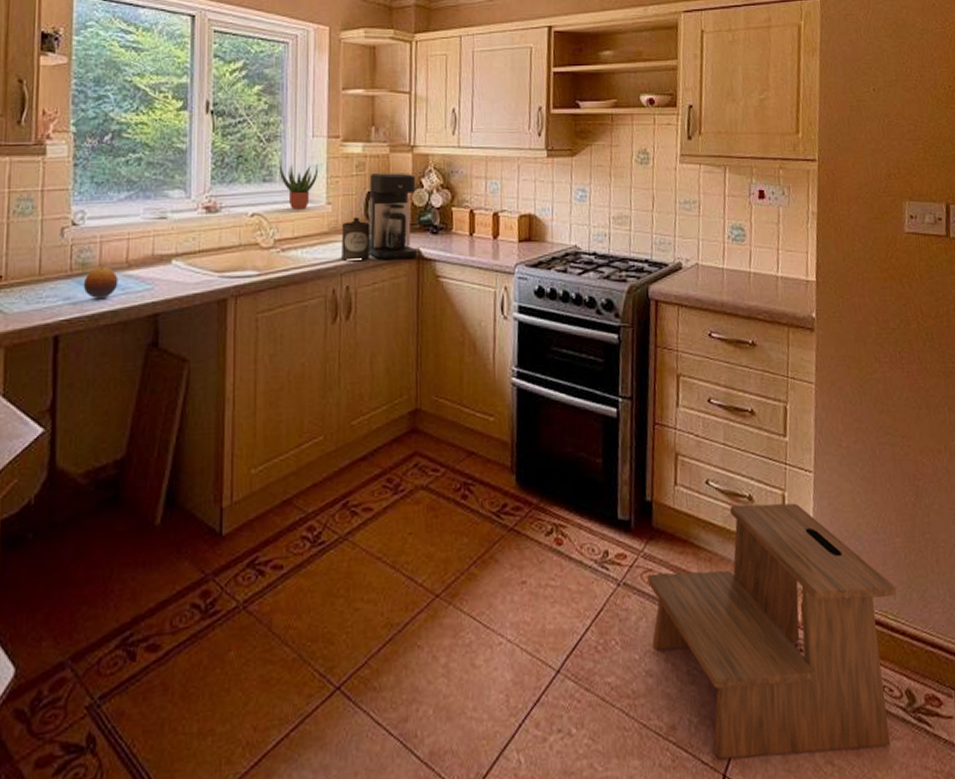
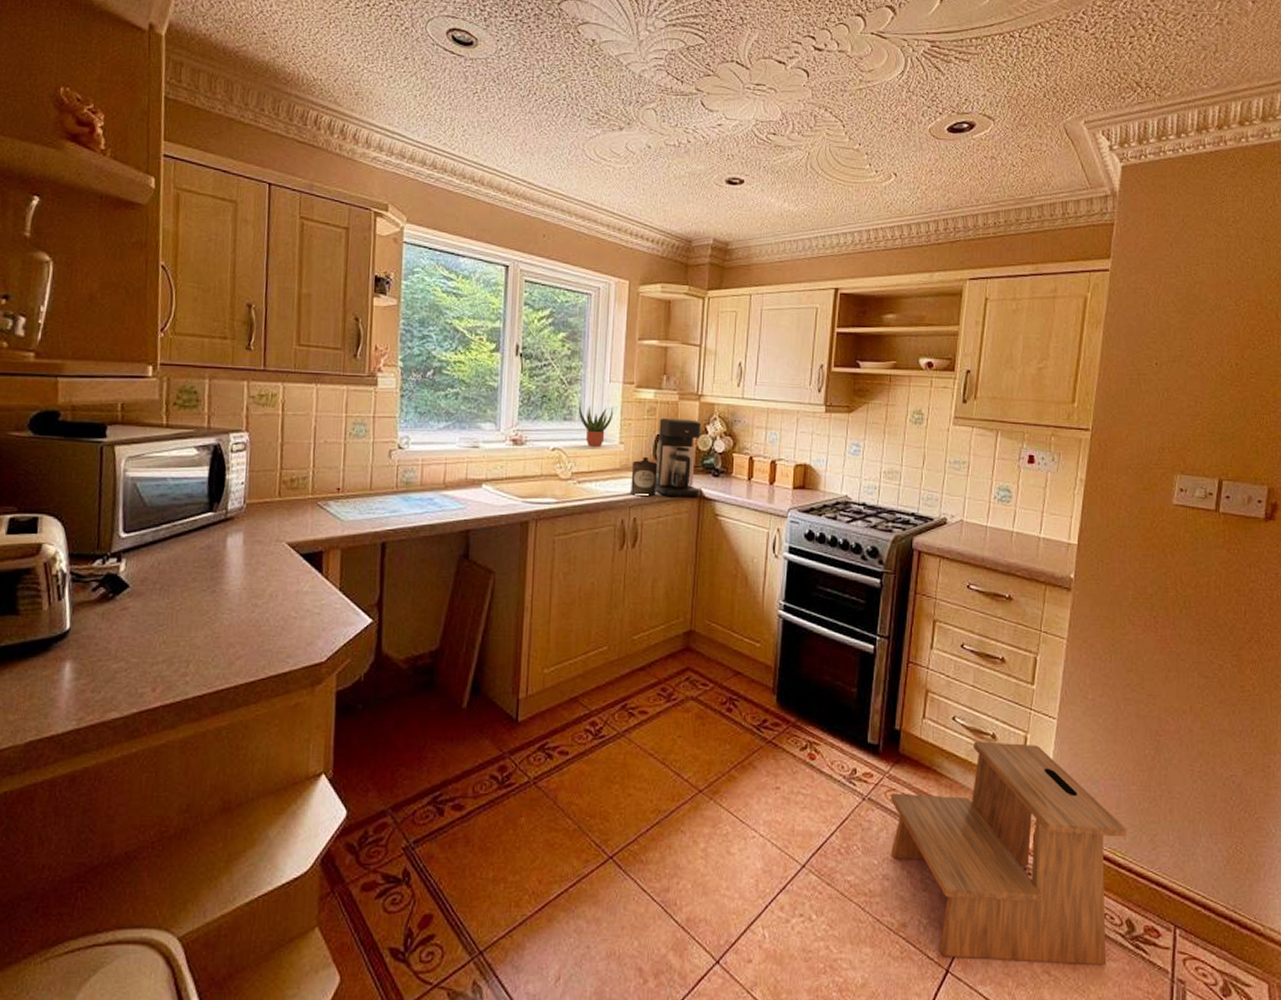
fruit: present [83,266,119,300] -> none [406,486,437,514]

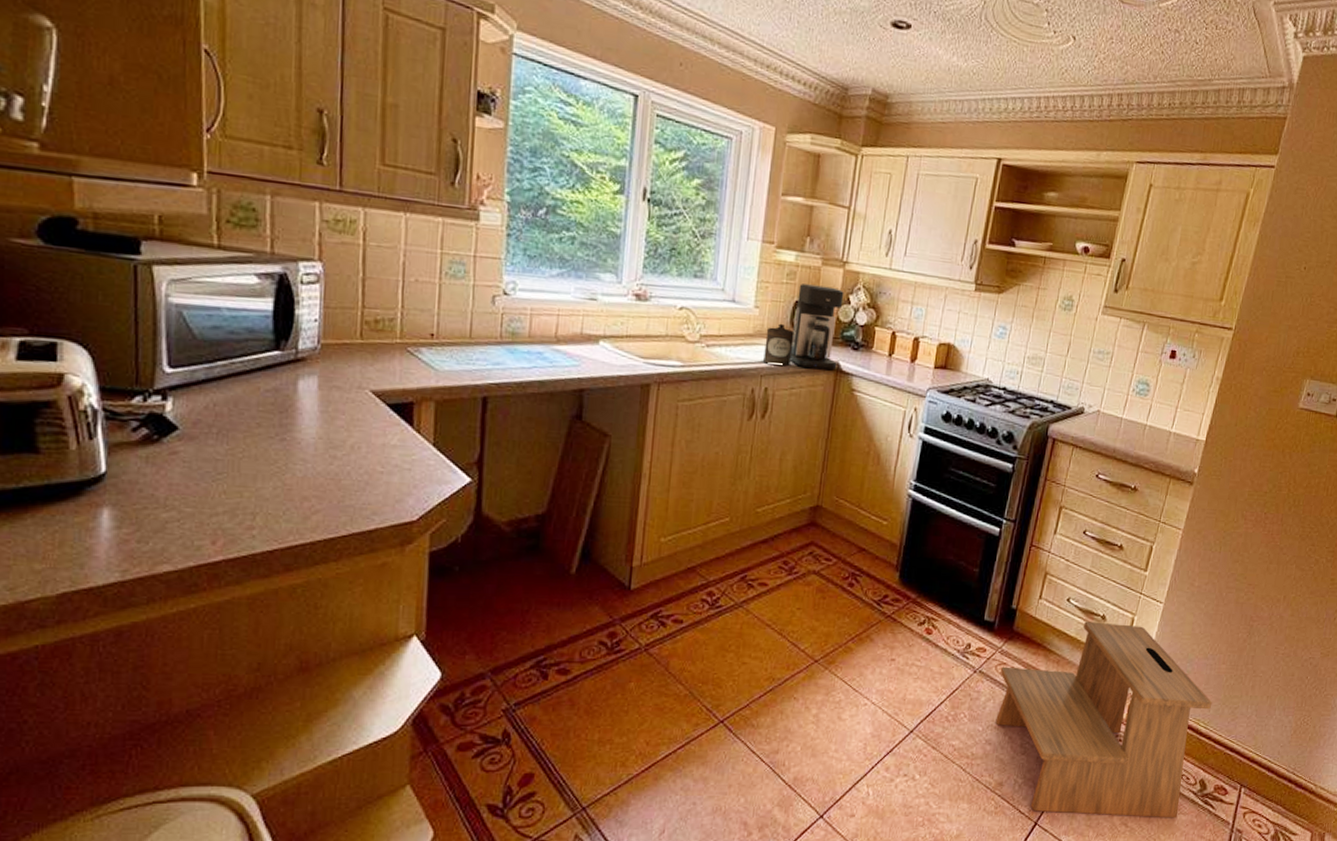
potted plant: present [578,400,614,447] -> none [710,256,751,310]

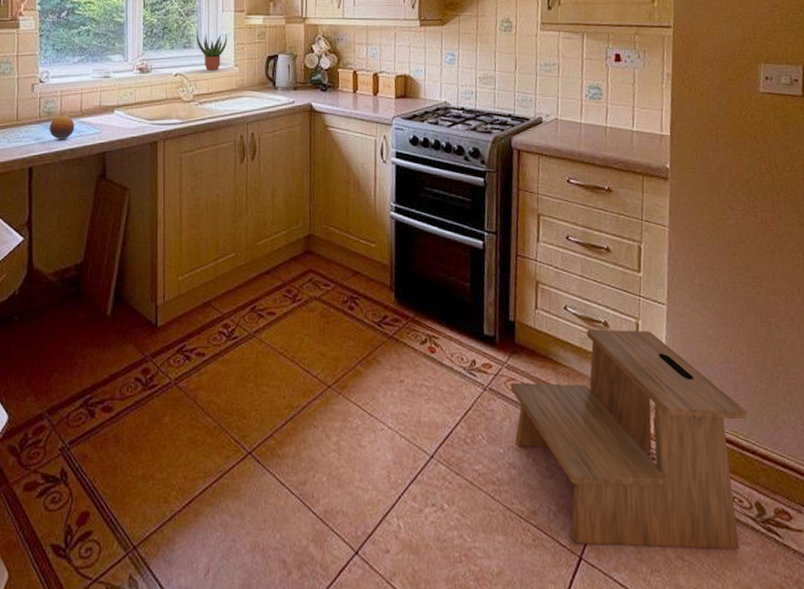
fruit: none [512,338,547,369] -> present [49,115,75,140]
potted plant: none [710,256,751,310] -> present [196,29,228,71]
canister: present [763,323,795,367] -> none [247,76,271,113]
coffee maker: present [789,284,844,370] -> none [268,40,310,112]

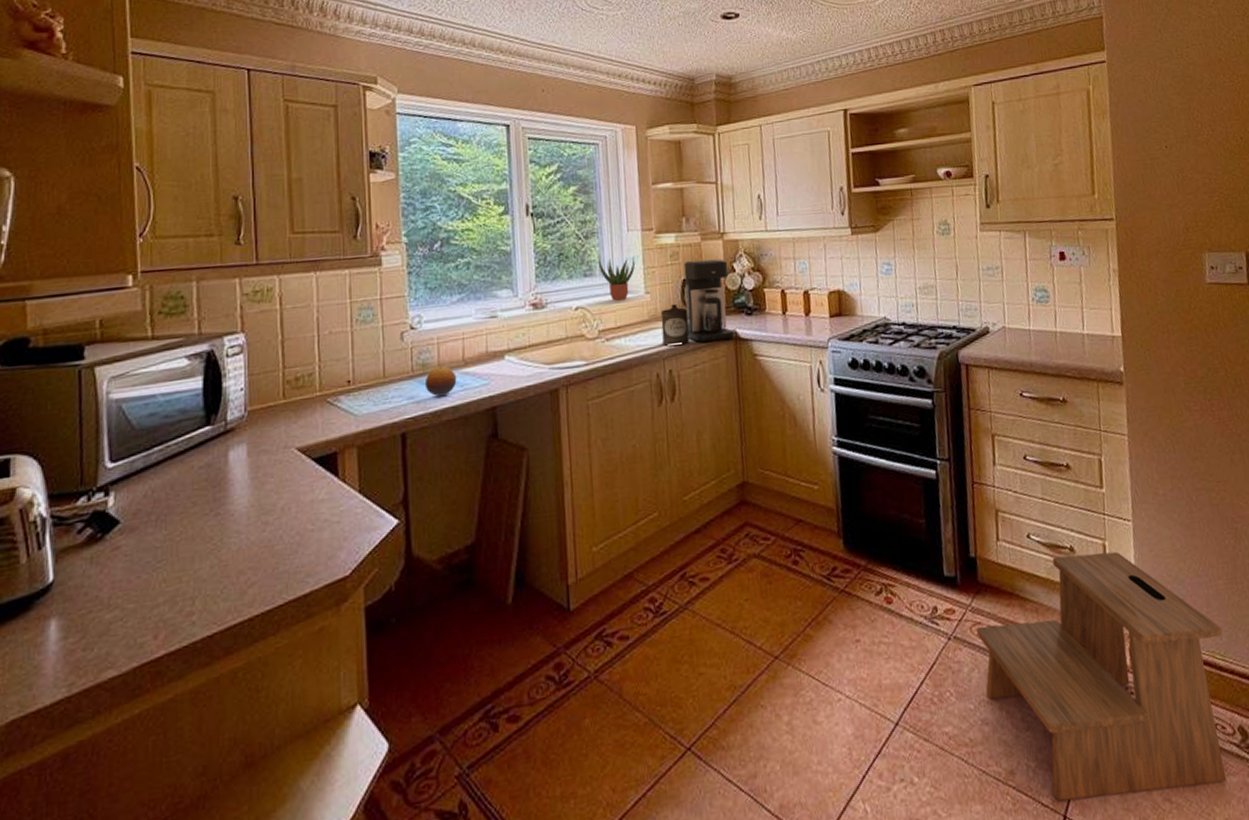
canister: none [247,76,271,113] -> present [660,303,689,347]
coffee maker: none [268,40,310,112] -> present [683,259,735,343]

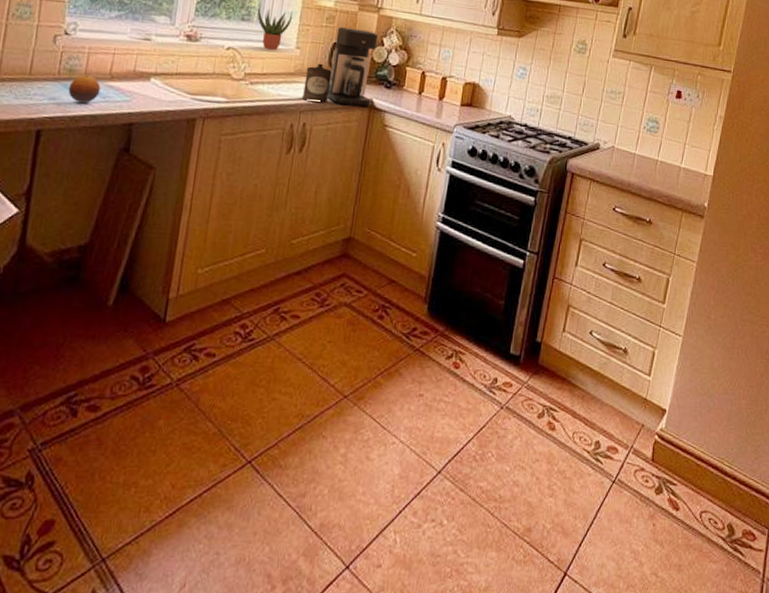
step stool: present [977,551,1227,802] -> none [523,355,735,567]

